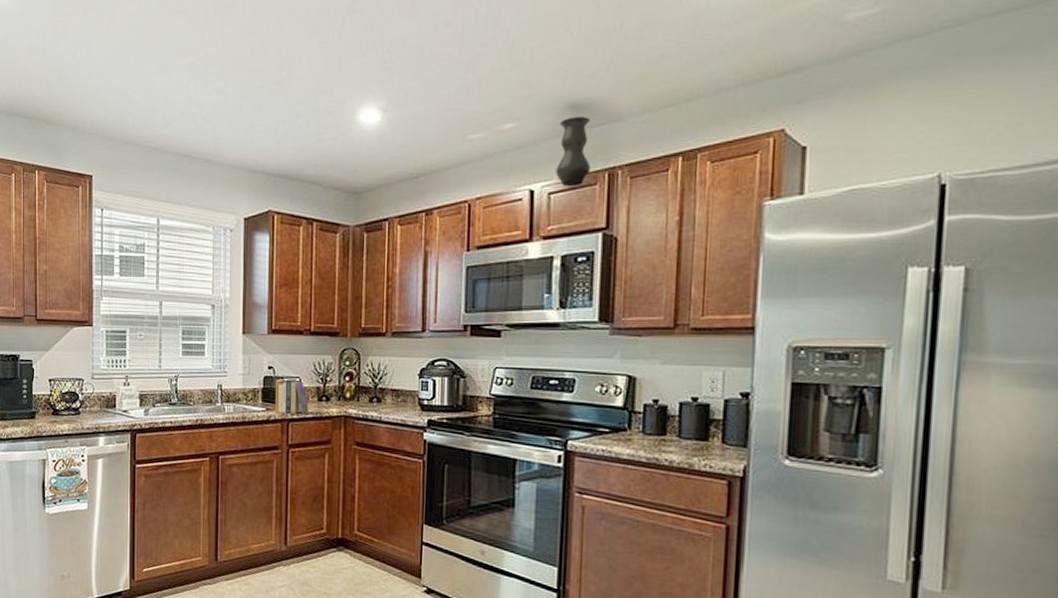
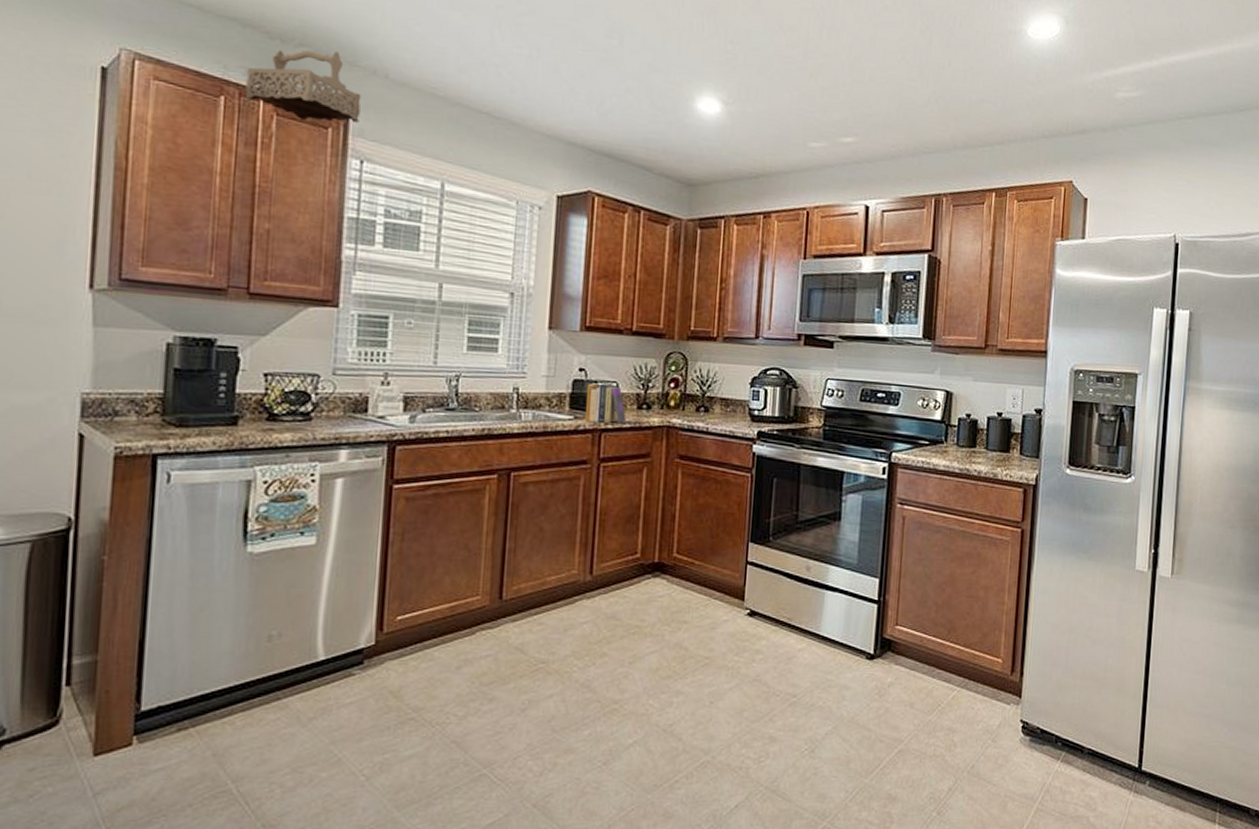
decorative basket: none [26,125,100,184] -> present [245,49,362,123]
vase: present [556,117,591,187] -> none [889,141,922,208]

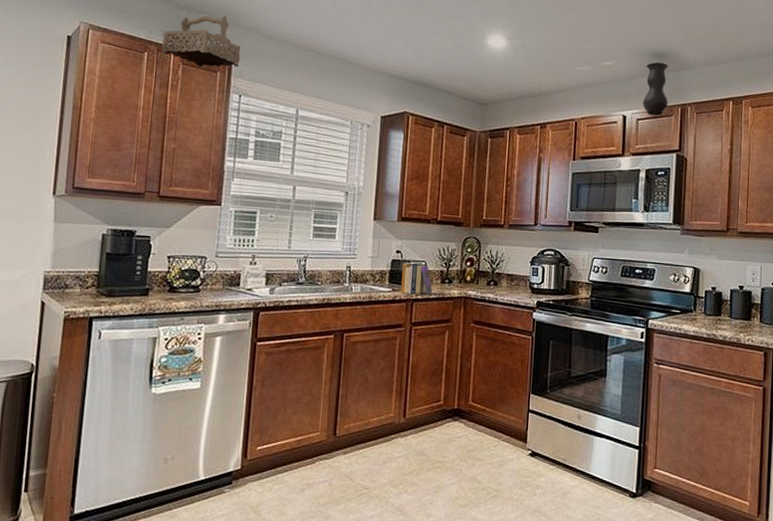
vase: none [889,141,922,208] -> present [643,62,669,116]

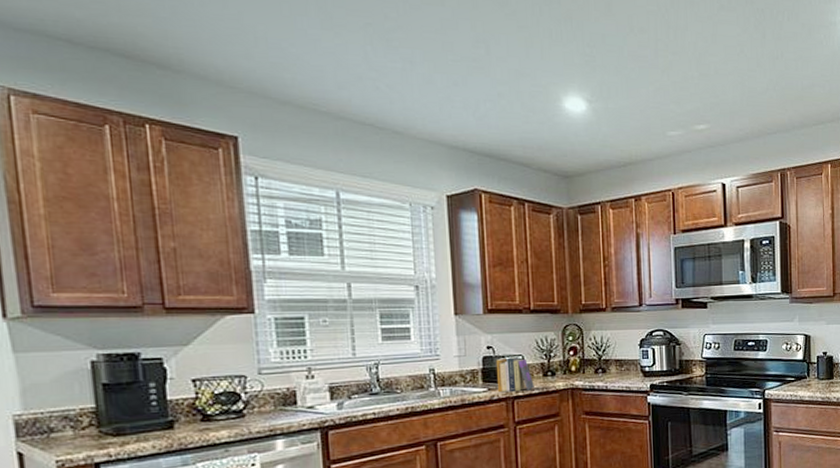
decorative basket: present [161,15,241,68] -> none [127,75,249,144]
vase: present [643,62,669,116] -> none [741,125,767,183]

